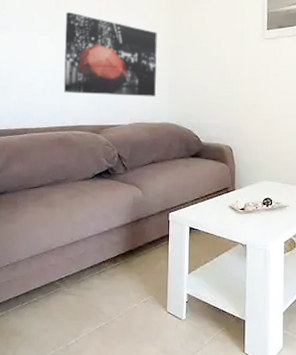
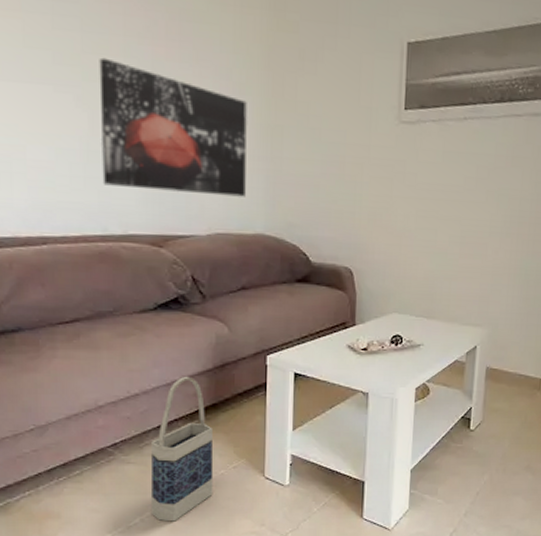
bag: none [84,228,129,344] -> present [151,376,214,522]

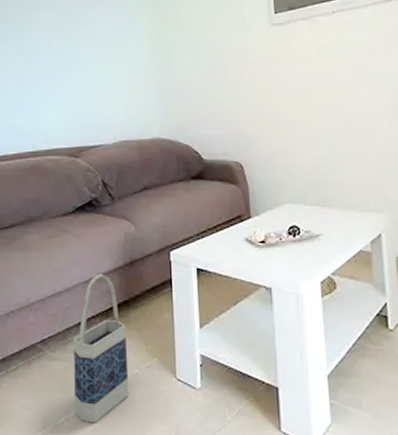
wall art: present [99,57,247,197] -> none [30,13,143,111]

